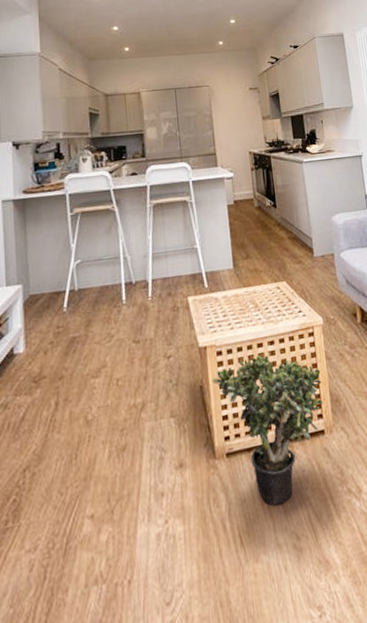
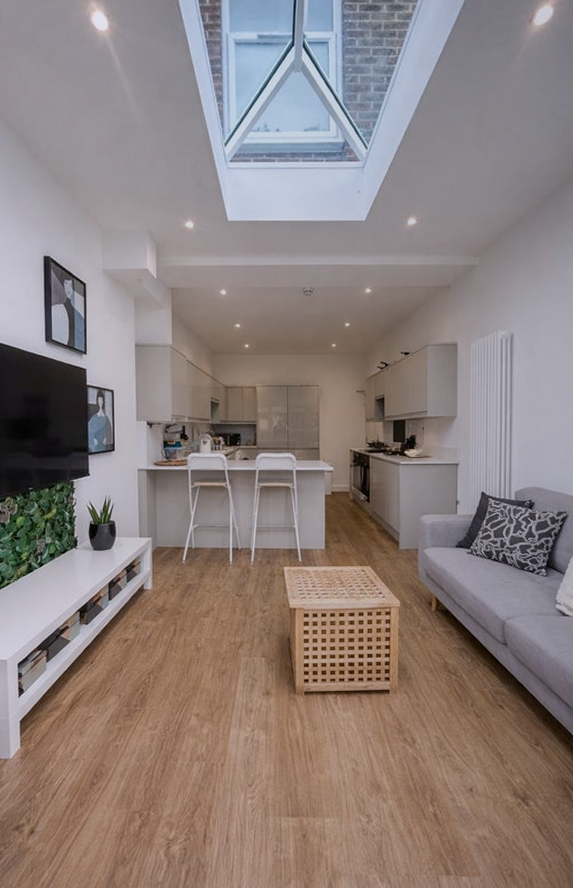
potted plant: present [212,355,323,506] -> none [298,622,392,737]

